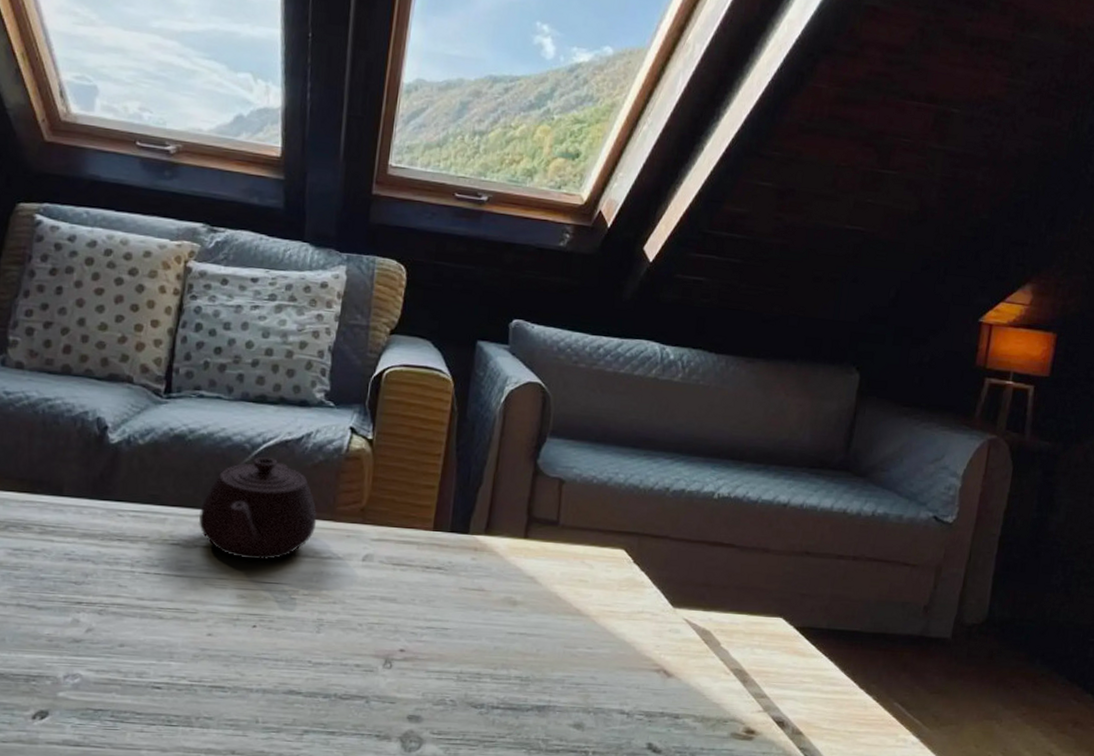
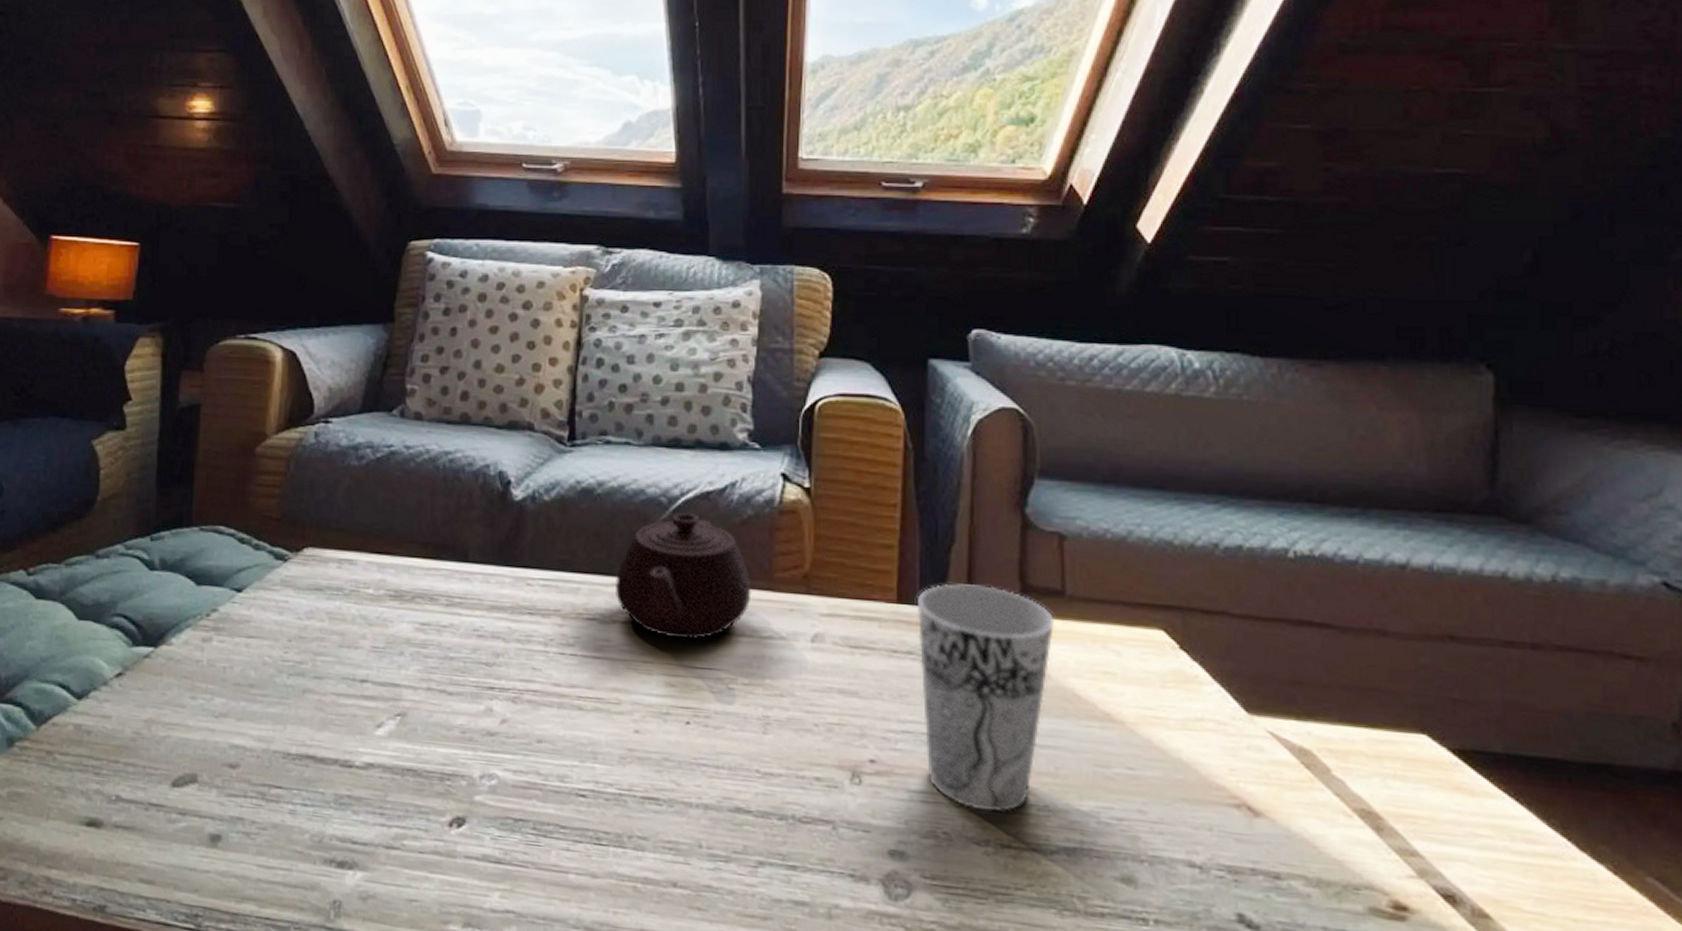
cup: none [442,515,550,684] -> present [918,583,1056,812]

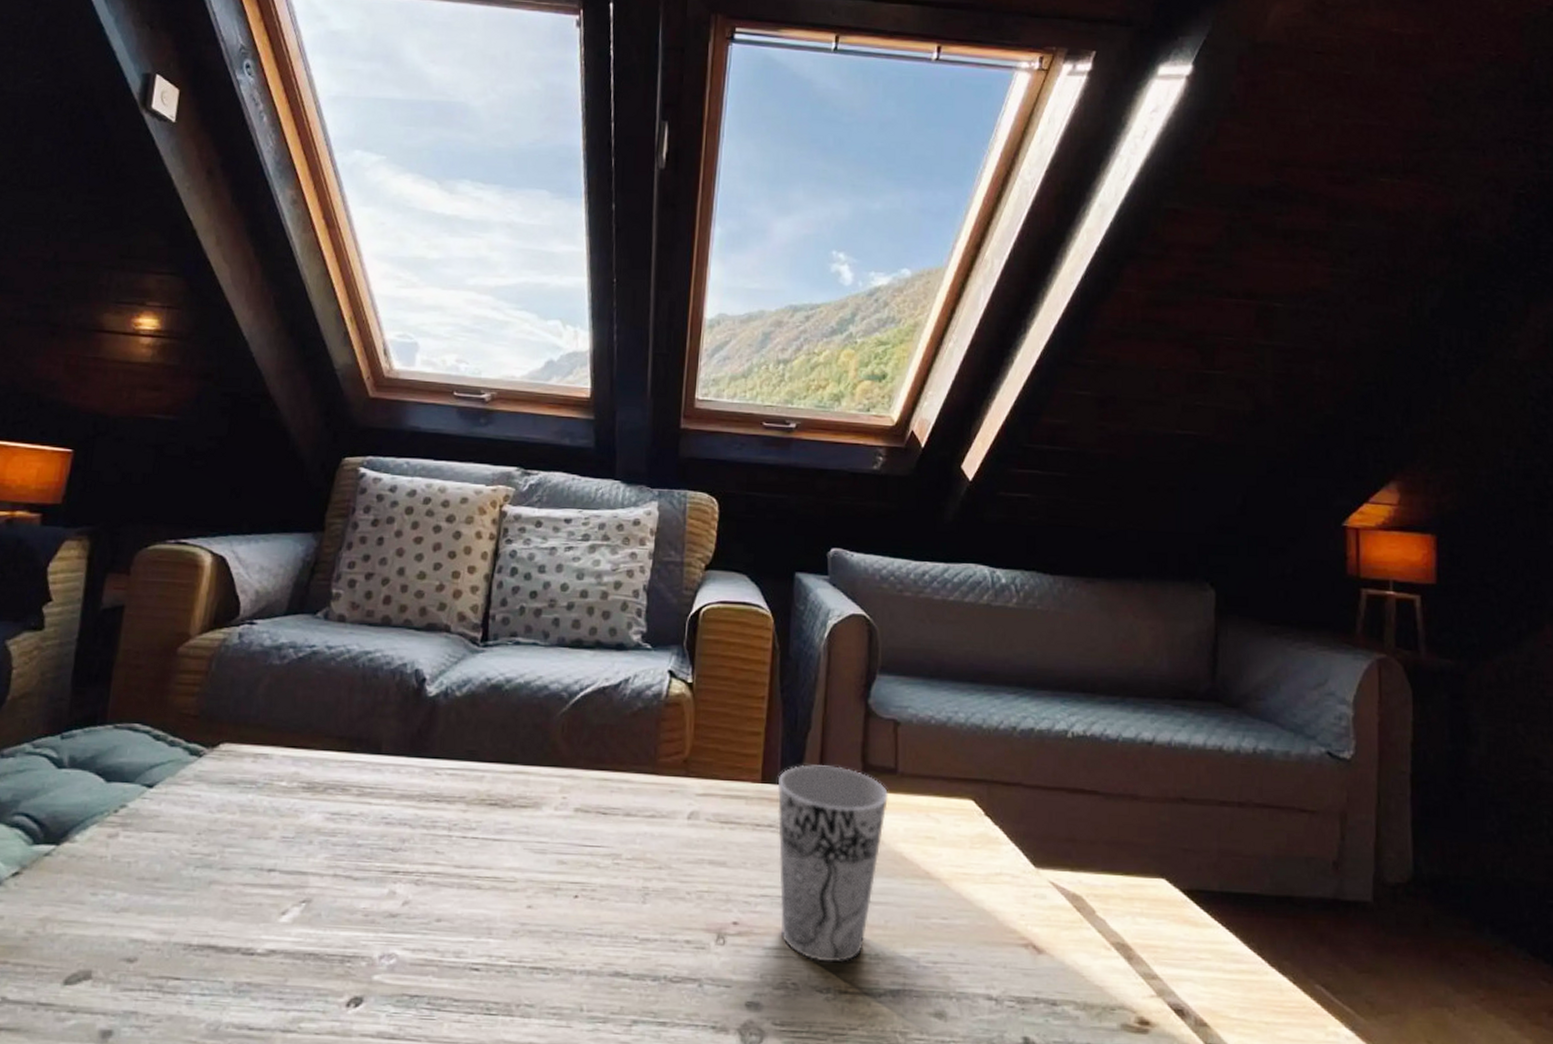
teapot: present [614,513,752,640] -> none [516,706,639,821]

